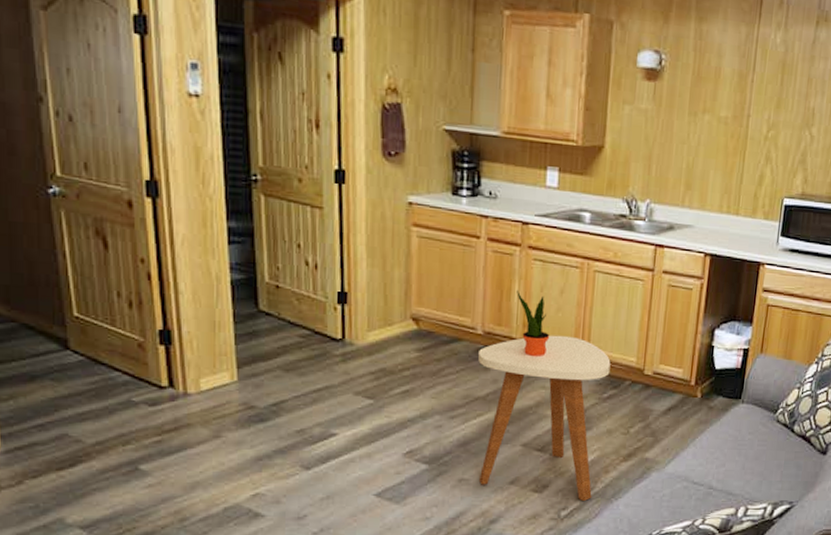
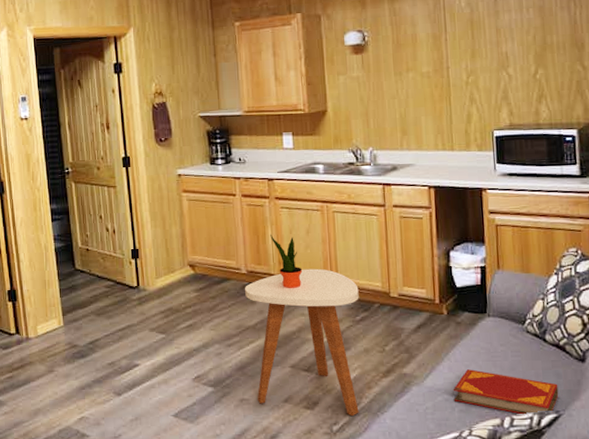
hardback book: none [692,457,797,506] -> present [453,369,559,416]

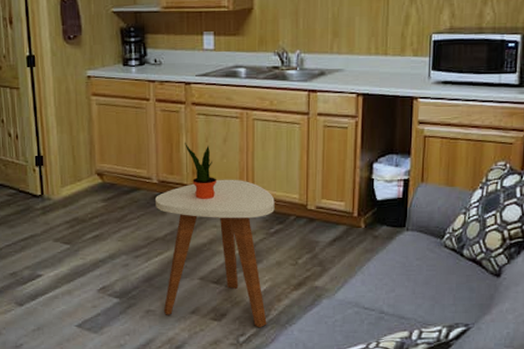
hardback book: present [453,369,559,416] -> none [363,283,470,329]

